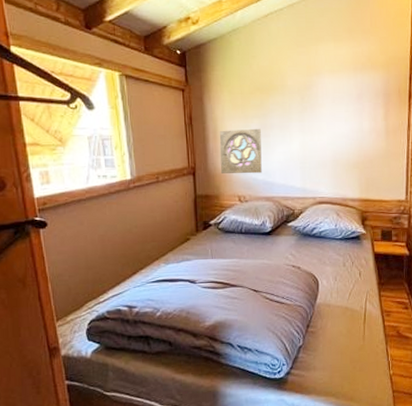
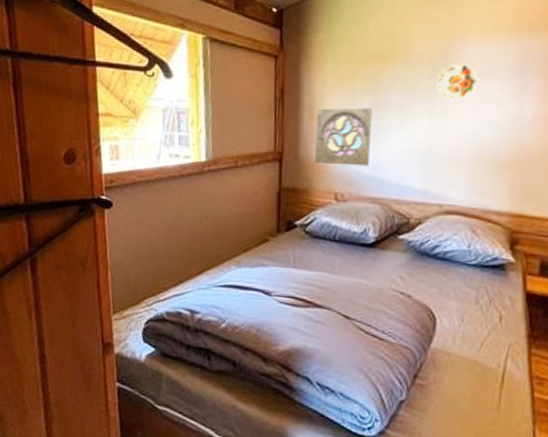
decorative plate: none [305,93,333,121] -> present [437,63,479,102]

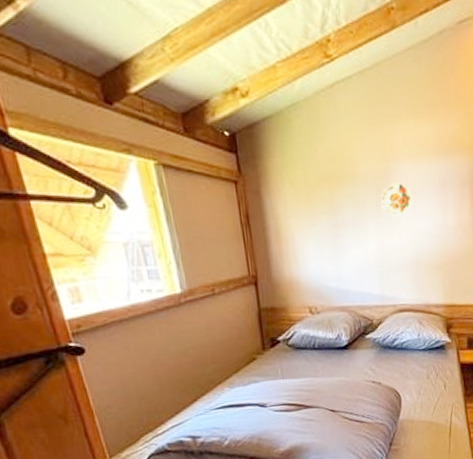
wall ornament: present [314,107,372,167] -> none [282,226,335,282]

